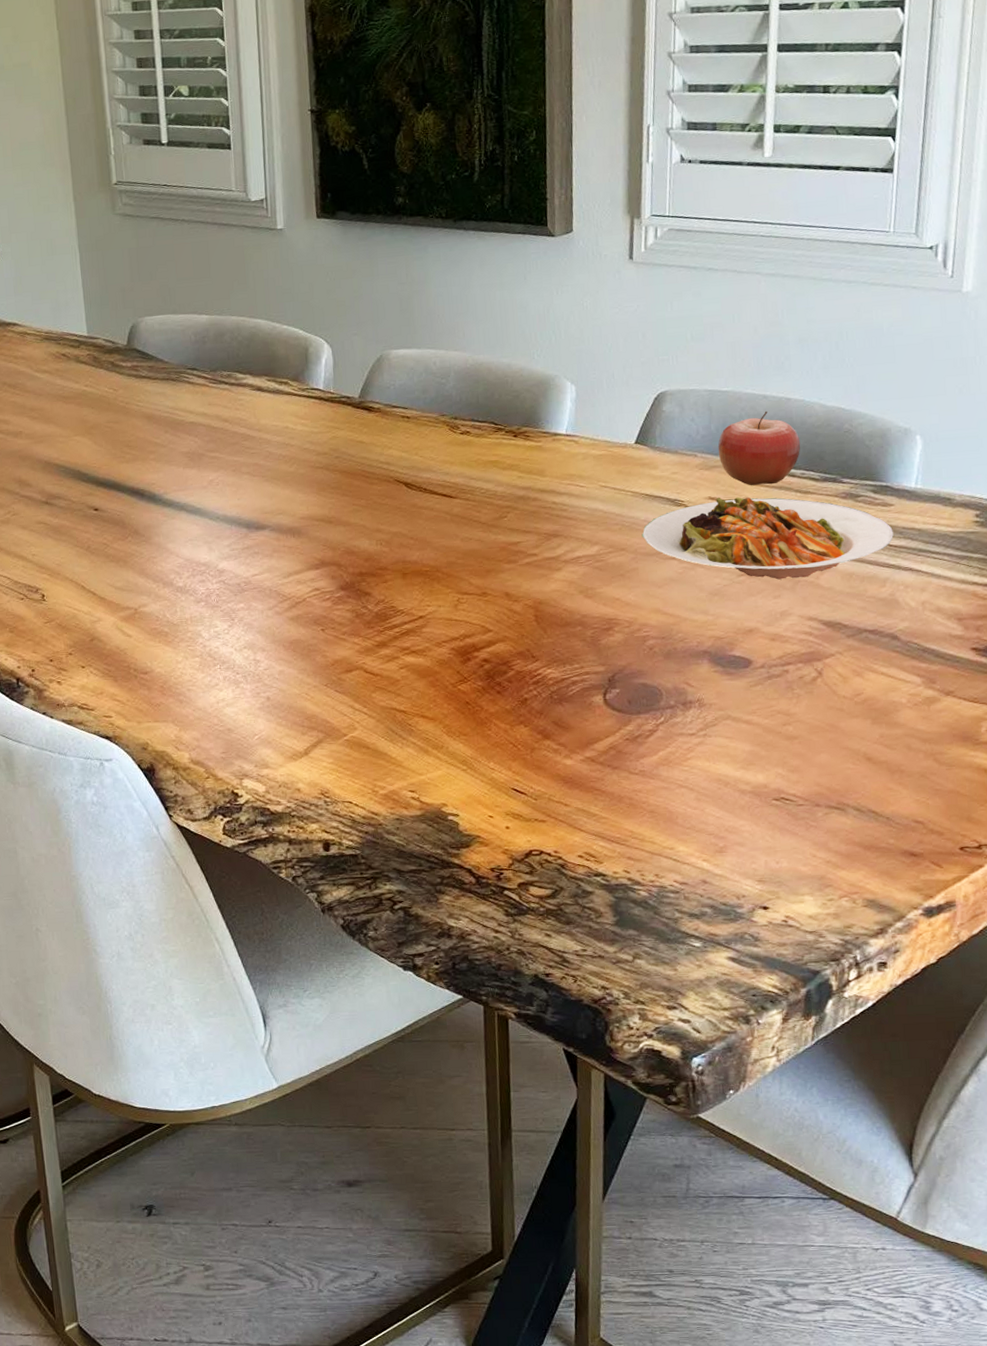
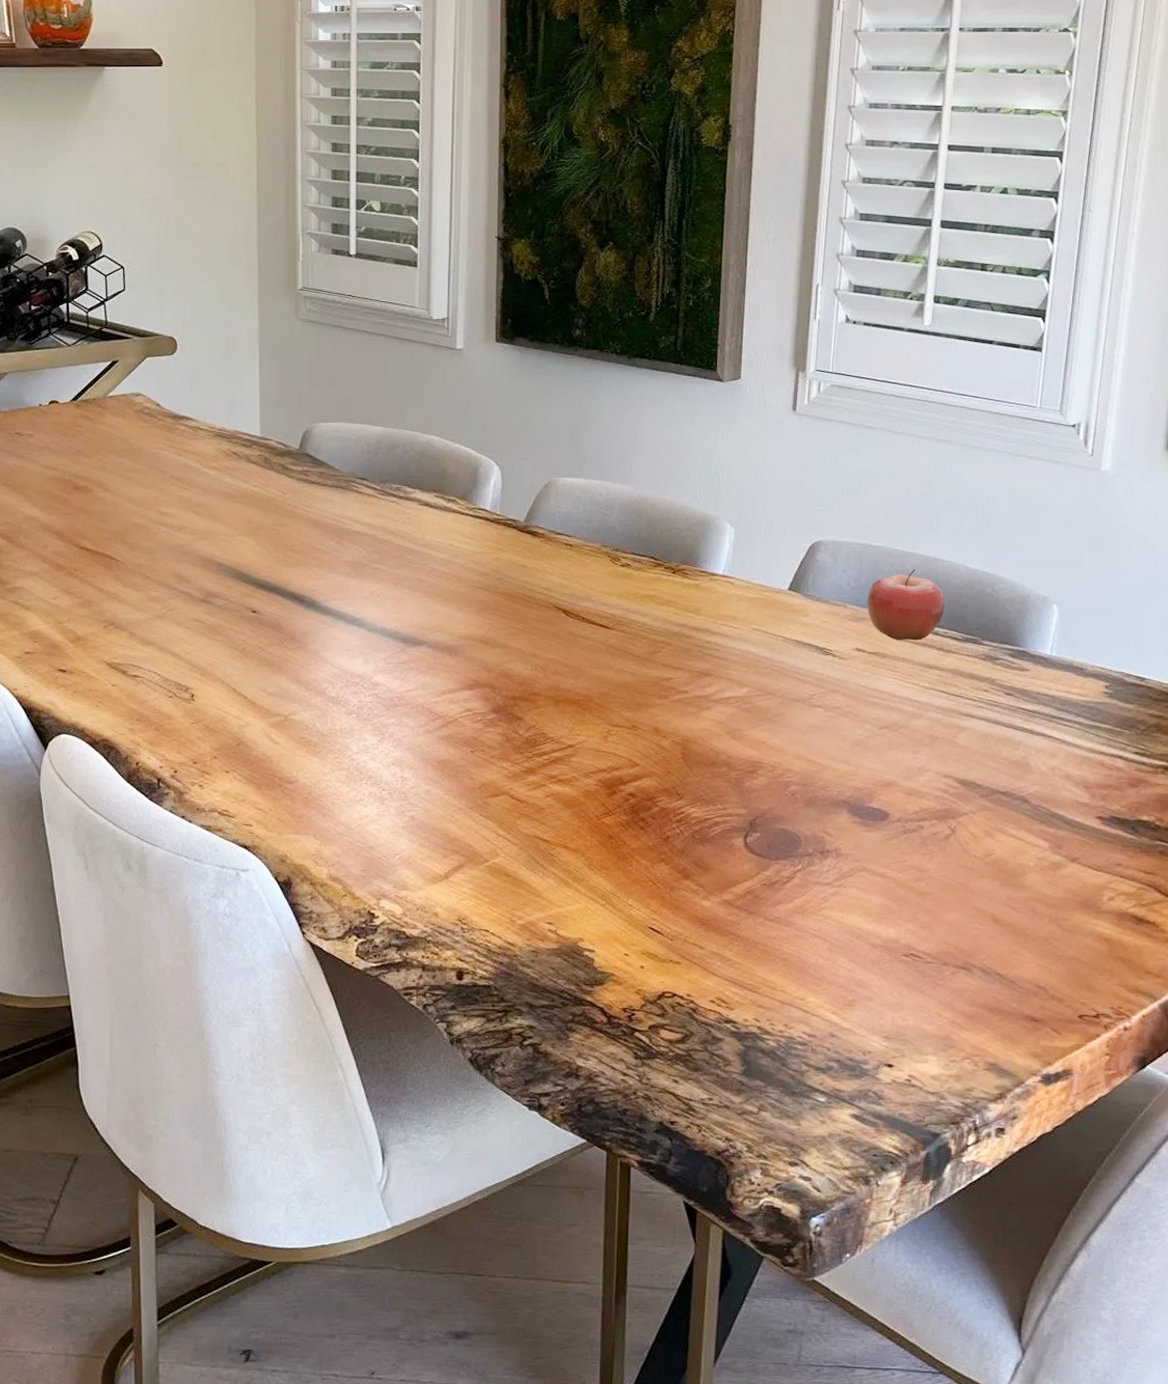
salad: present [642,497,894,580] -> none [790,650,1028,735]

